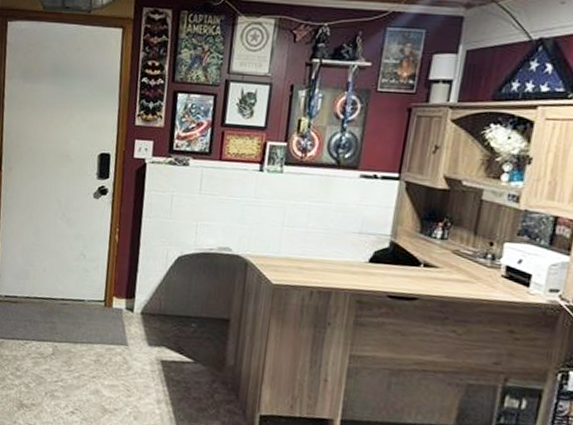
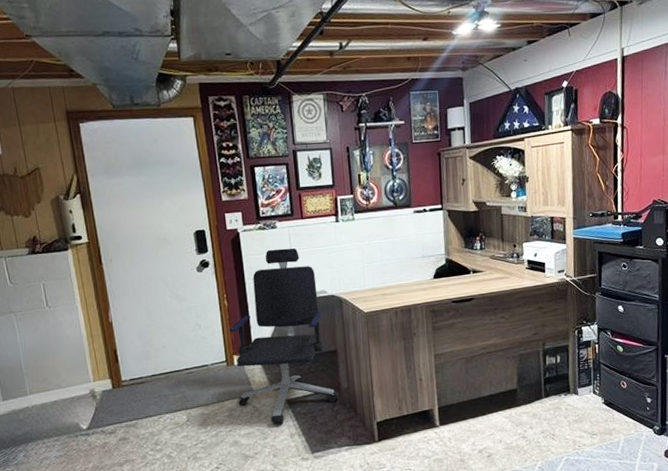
office chair: none [107,188,223,386] -> present [229,247,339,425]

